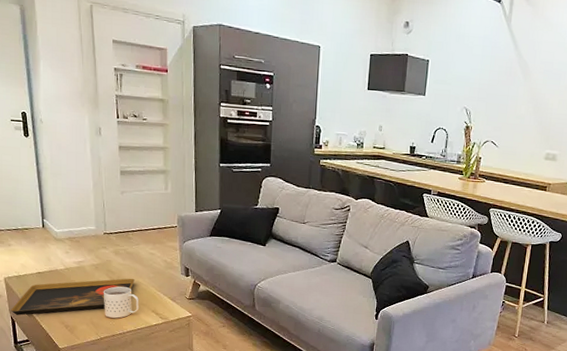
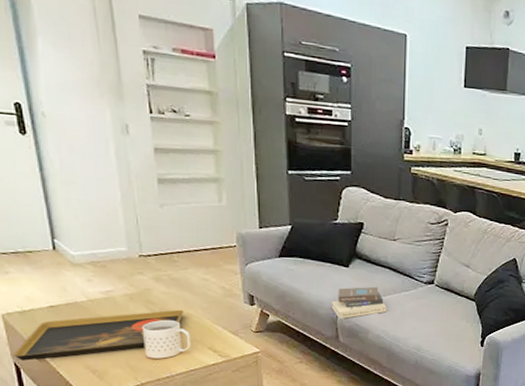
books: none [250,263,296,291] -> present [331,286,386,319]

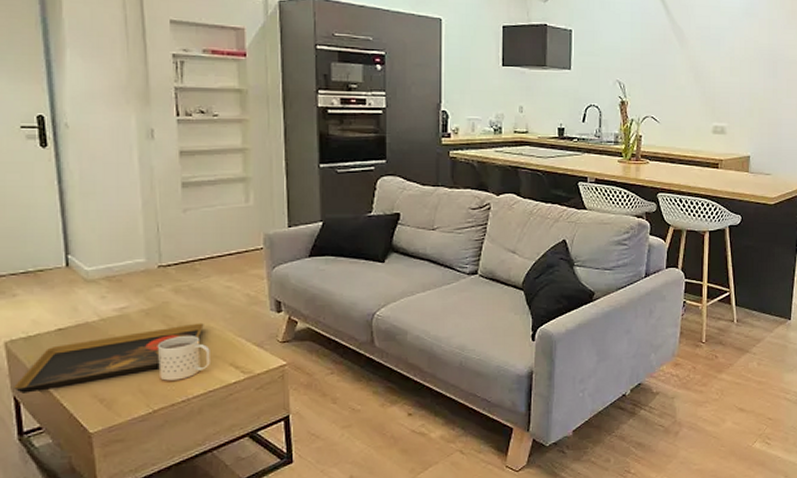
books: present [331,286,386,319] -> none [365,281,426,321]

